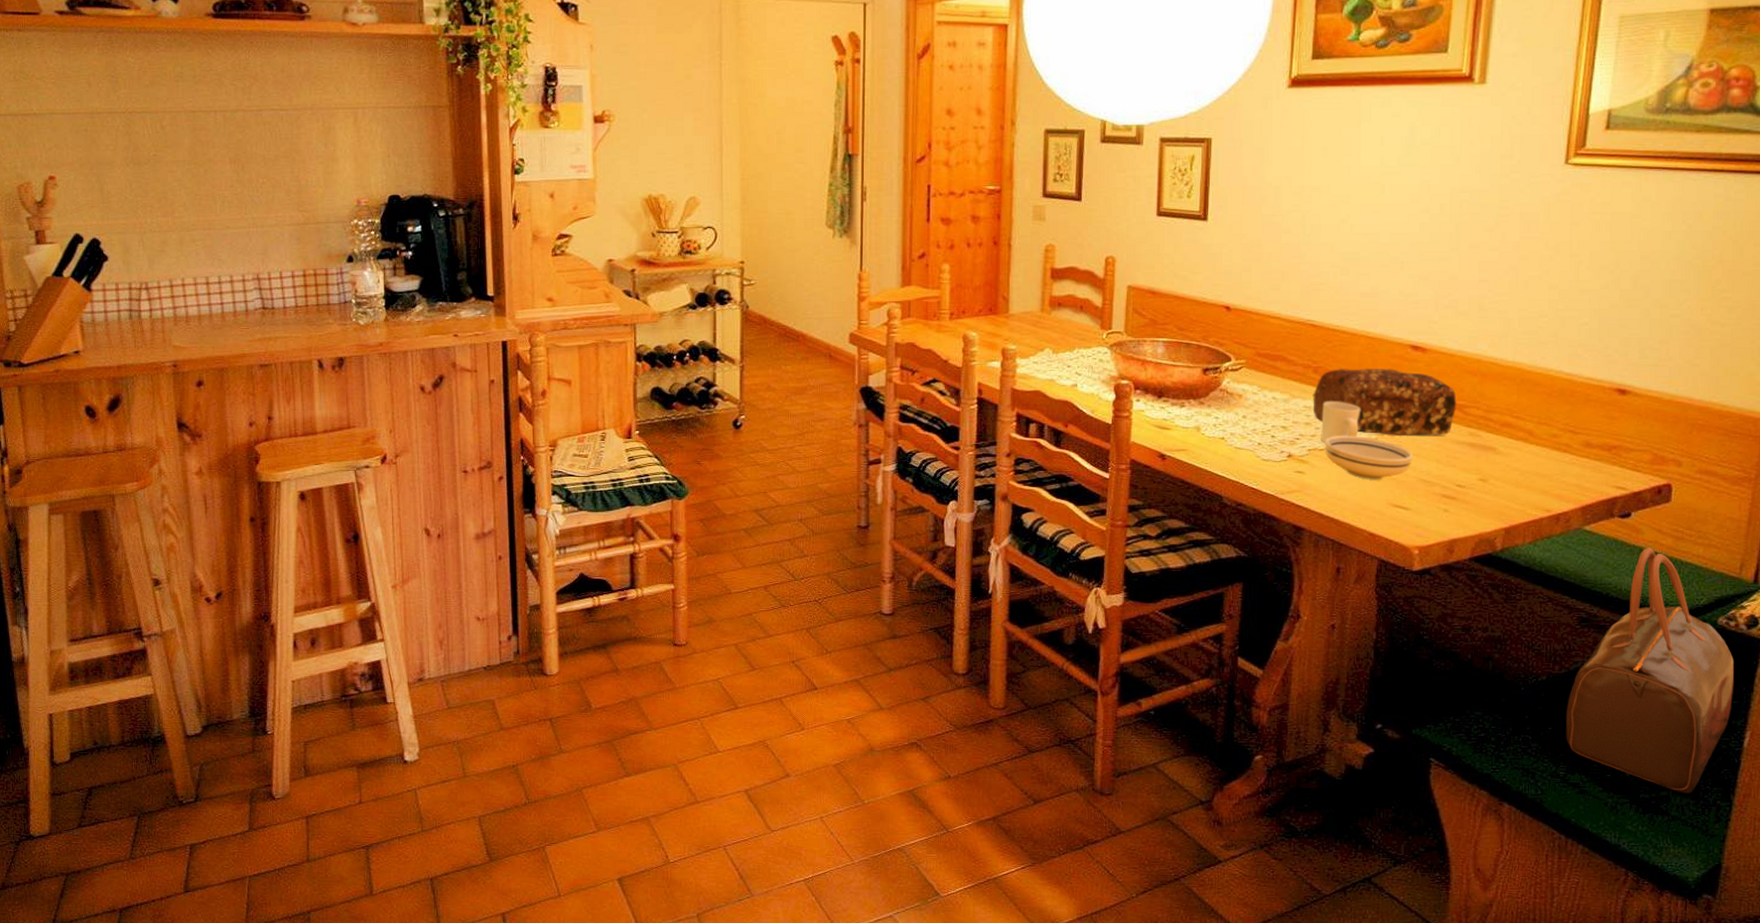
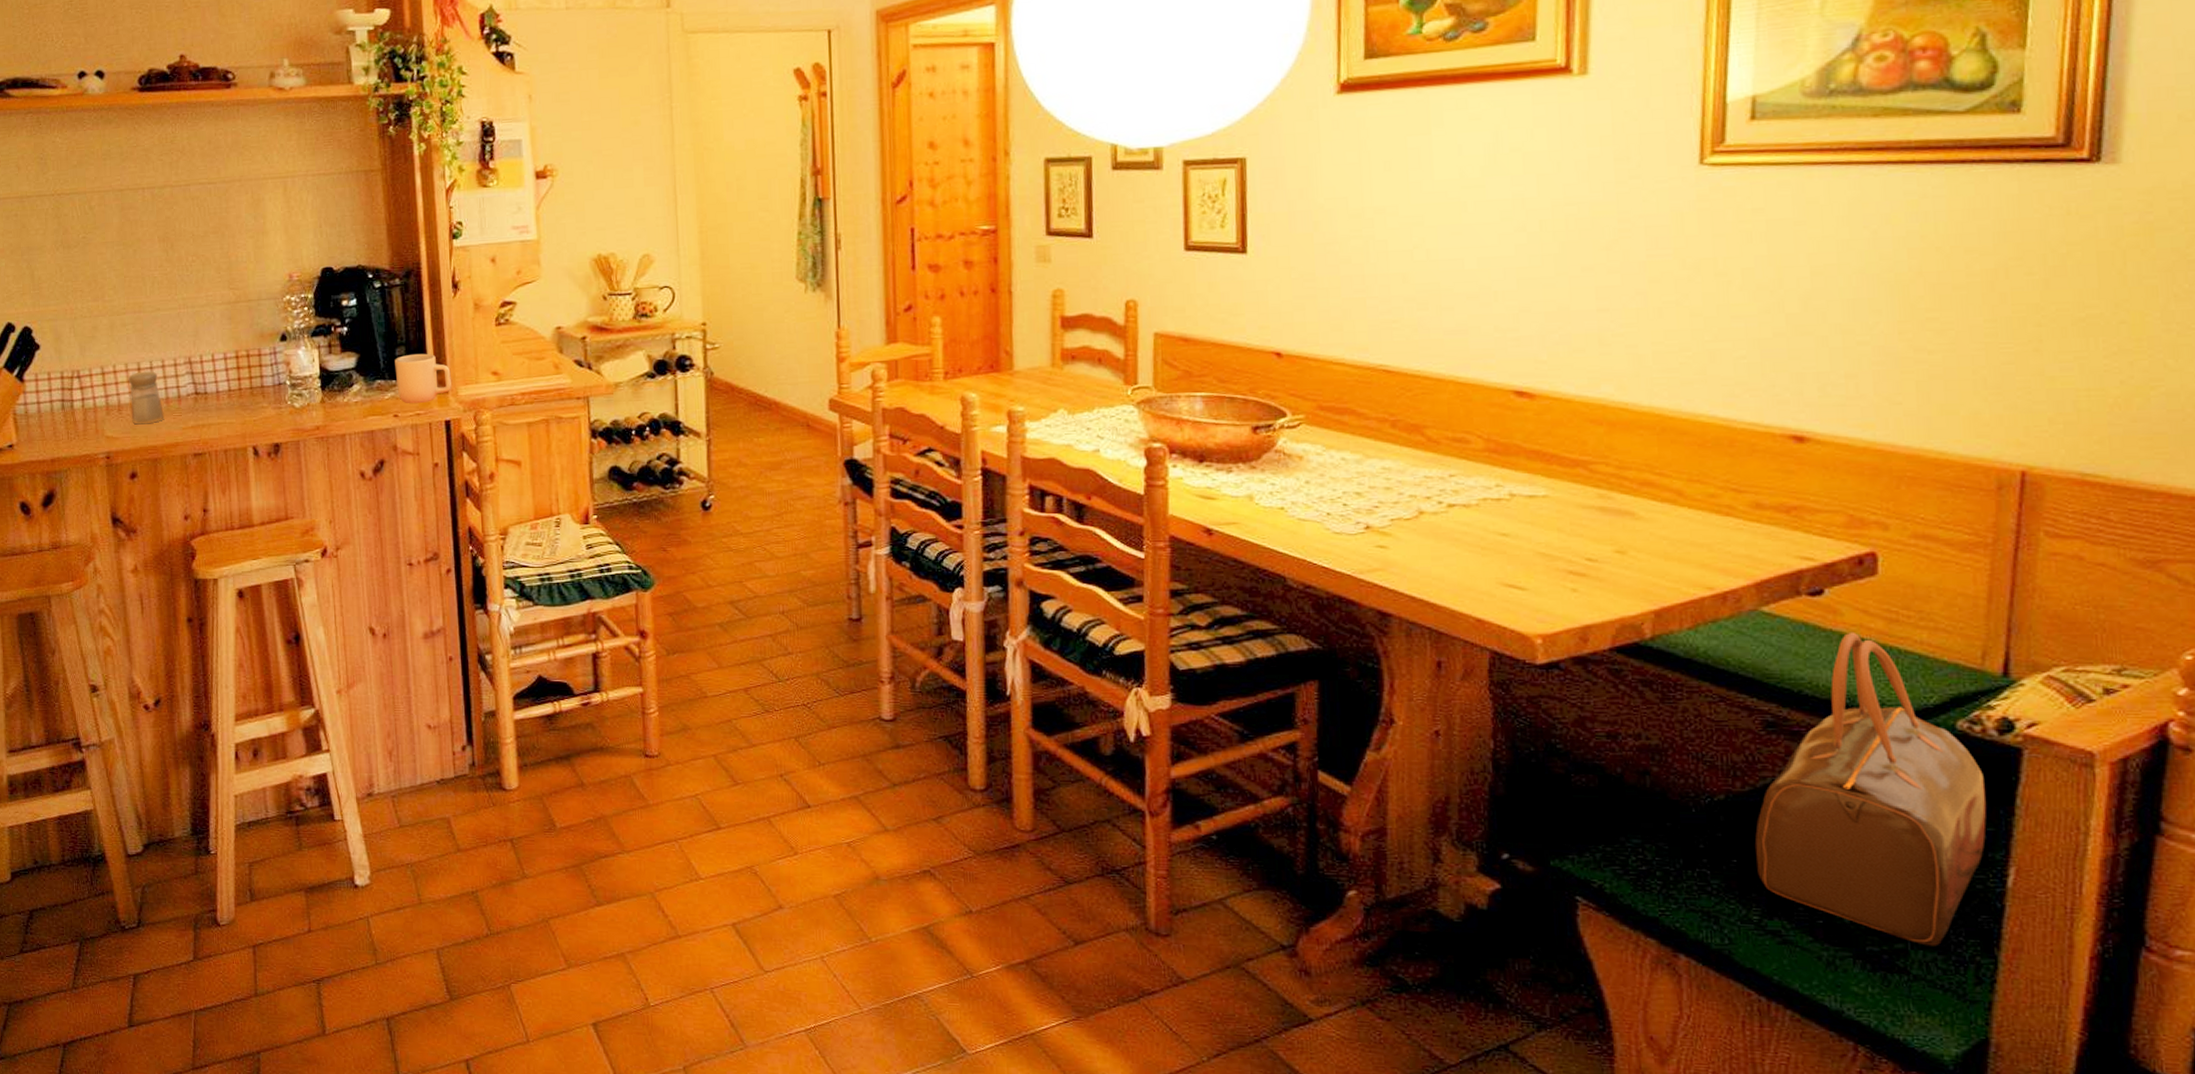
salt shaker: none [196,285,232,336] -> present [128,371,164,425]
mug: none [456,279,509,325] -> present [394,353,451,404]
bread loaf: present [1313,369,1457,436] -> none [1392,420,1579,500]
mug: present [1321,401,1360,443] -> none [1405,460,1454,511]
bowl: present [1324,435,1413,479] -> none [1411,501,1526,553]

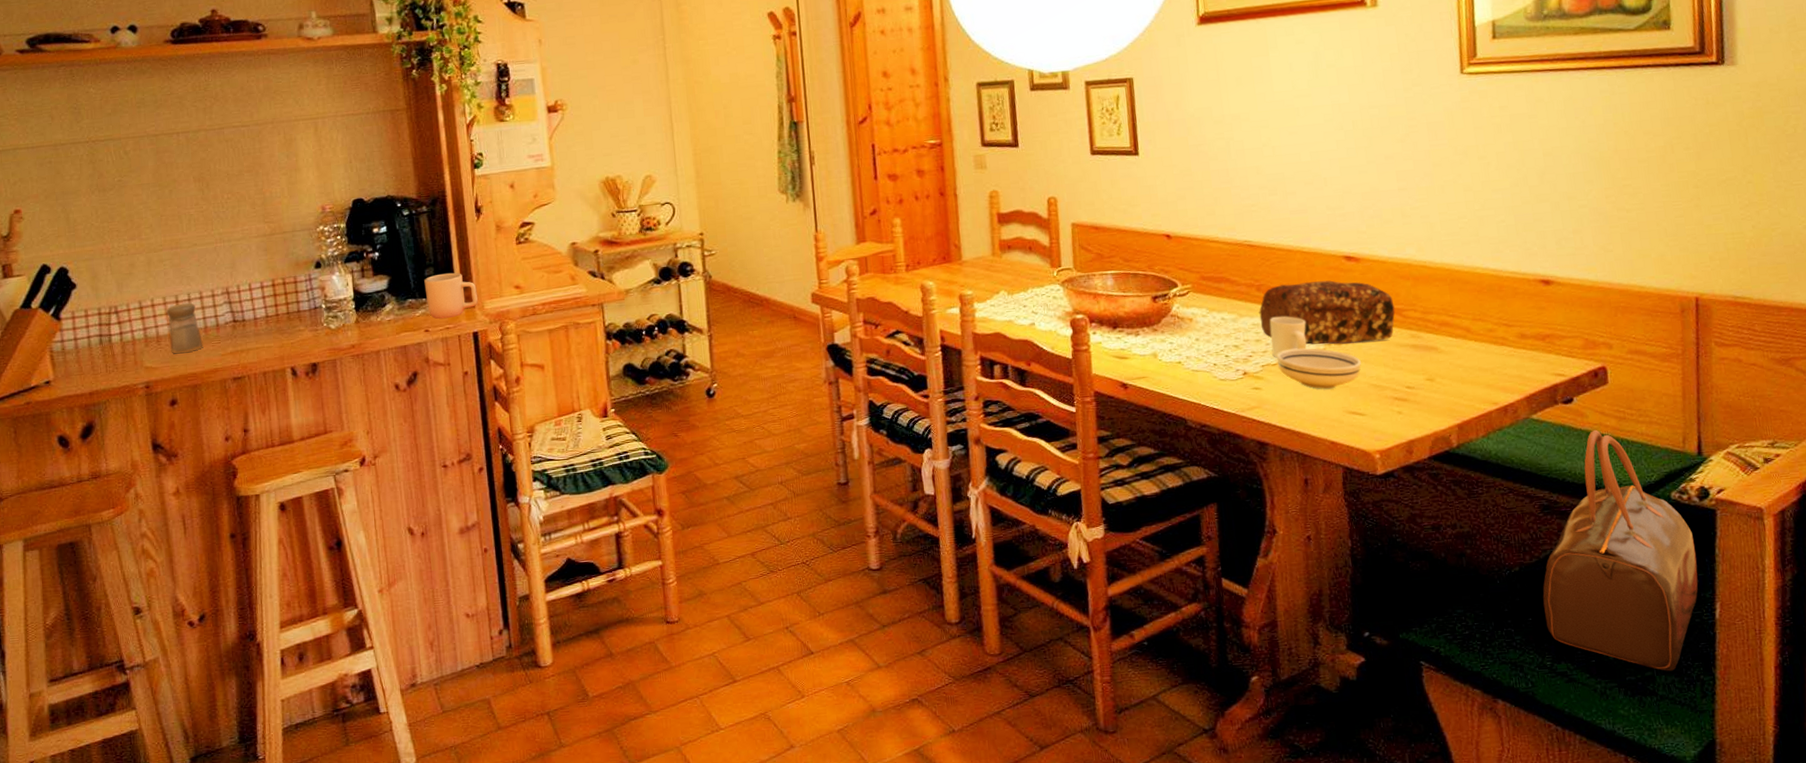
bread loaf: none [1392,420,1579,500] -> present [1259,280,1395,345]
mug: none [1405,460,1454,511] -> present [1269,316,1307,358]
bowl: none [1411,501,1526,553] -> present [1277,348,1361,389]

